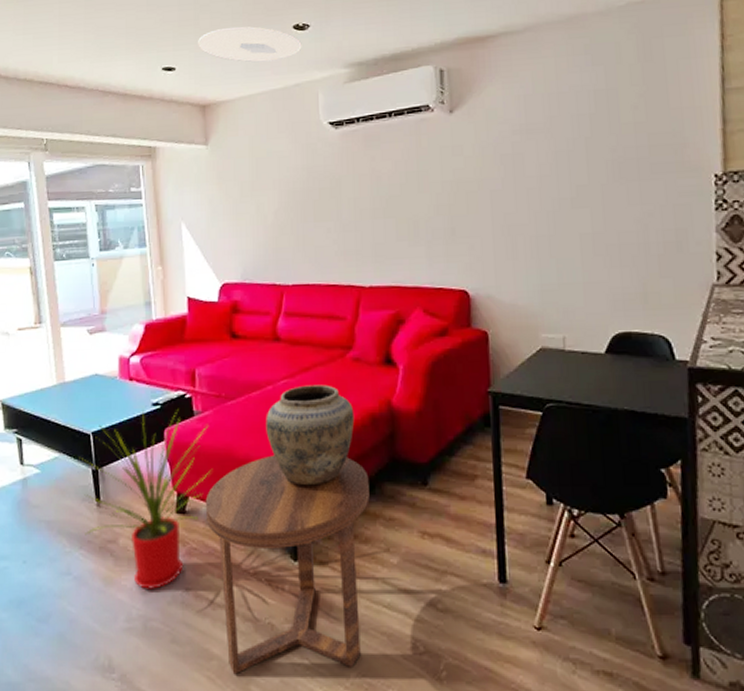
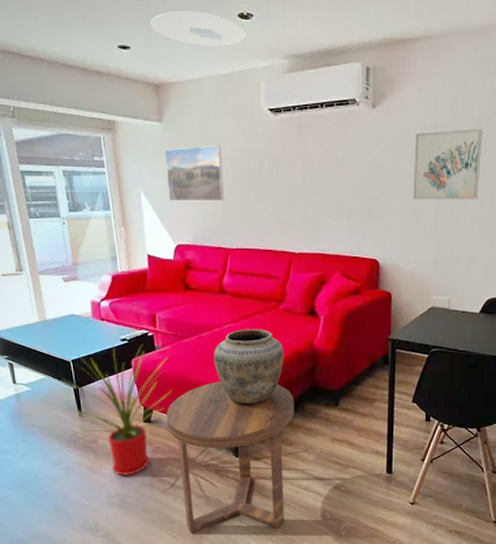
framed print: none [210,166,278,233] -> present [164,145,224,202]
wall art: none [503,128,588,215] -> present [413,129,483,200]

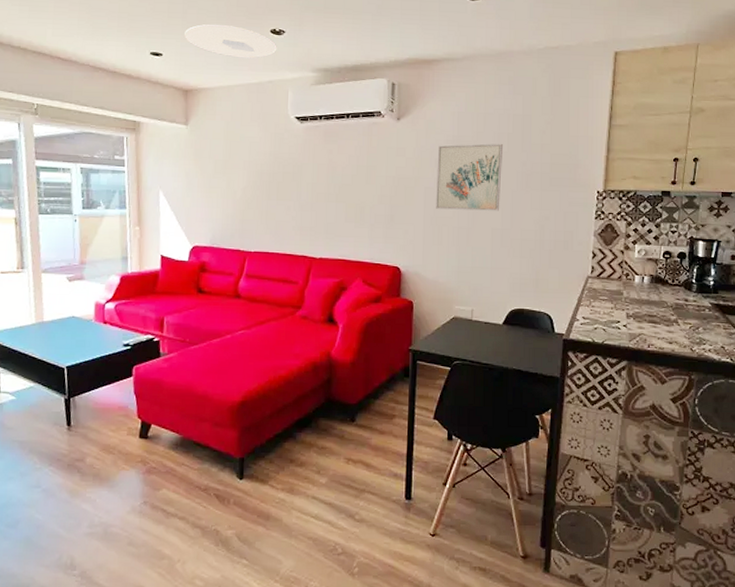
house plant: present [62,344,170,476] -> none [53,350,173,501]
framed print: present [164,145,224,202] -> none [188,149,246,204]
side table: present [166,381,294,533] -> none [165,392,307,571]
vase: present [214,329,284,404] -> none [223,336,299,419]

